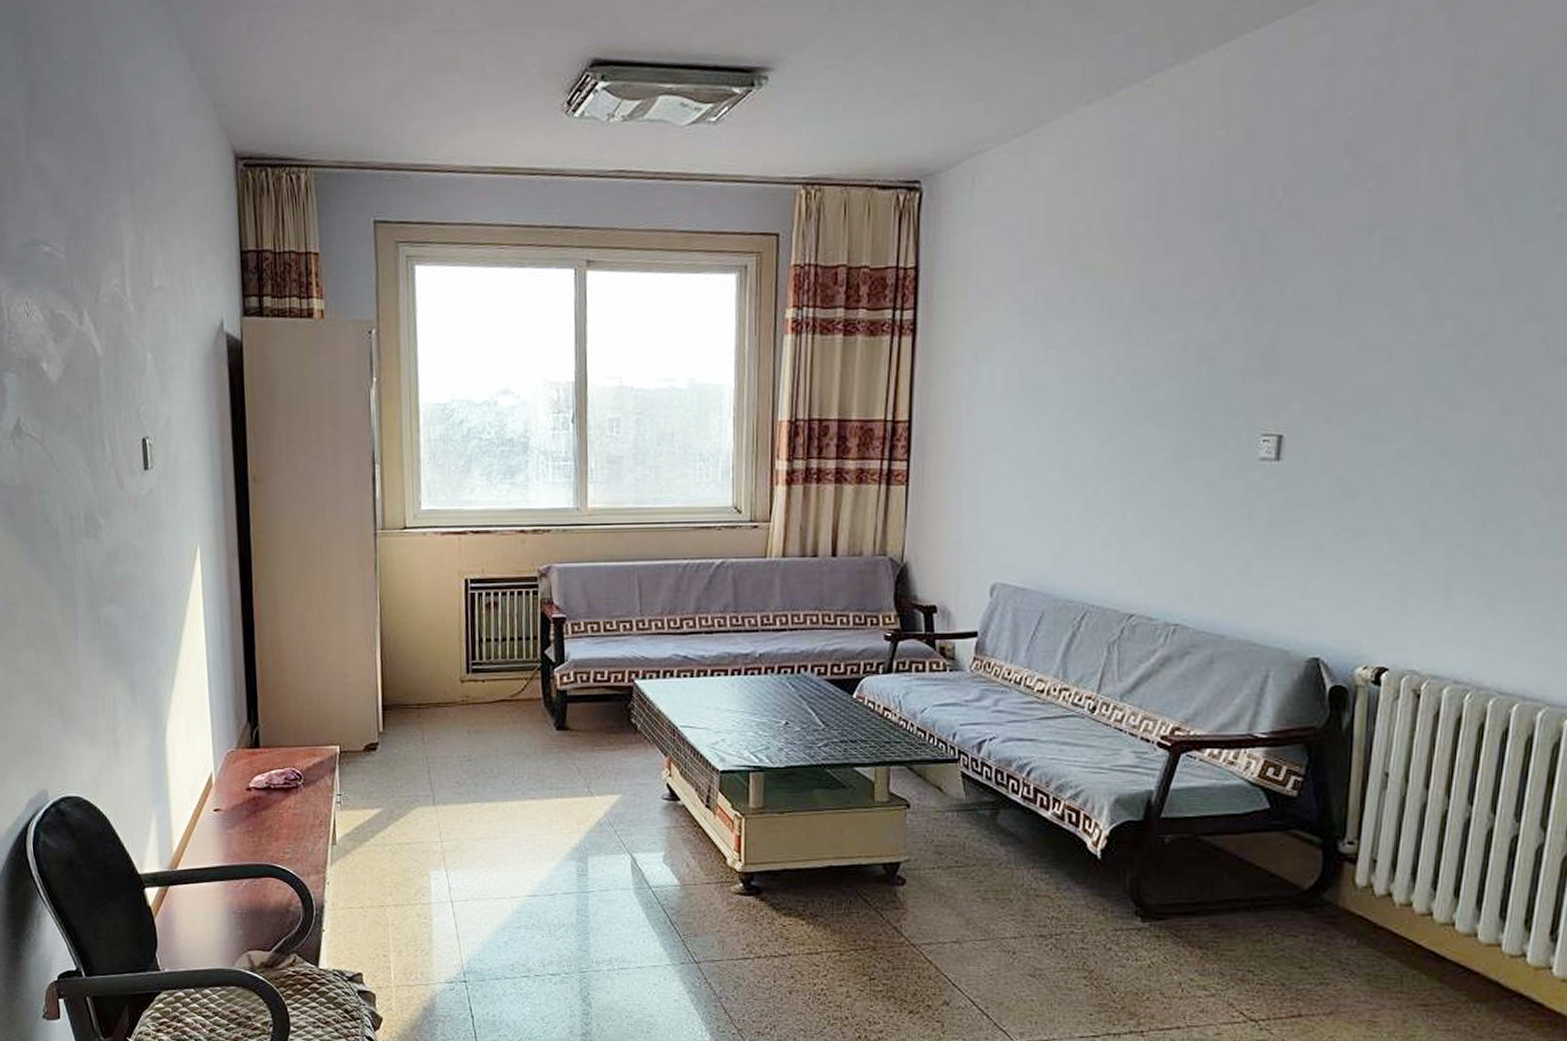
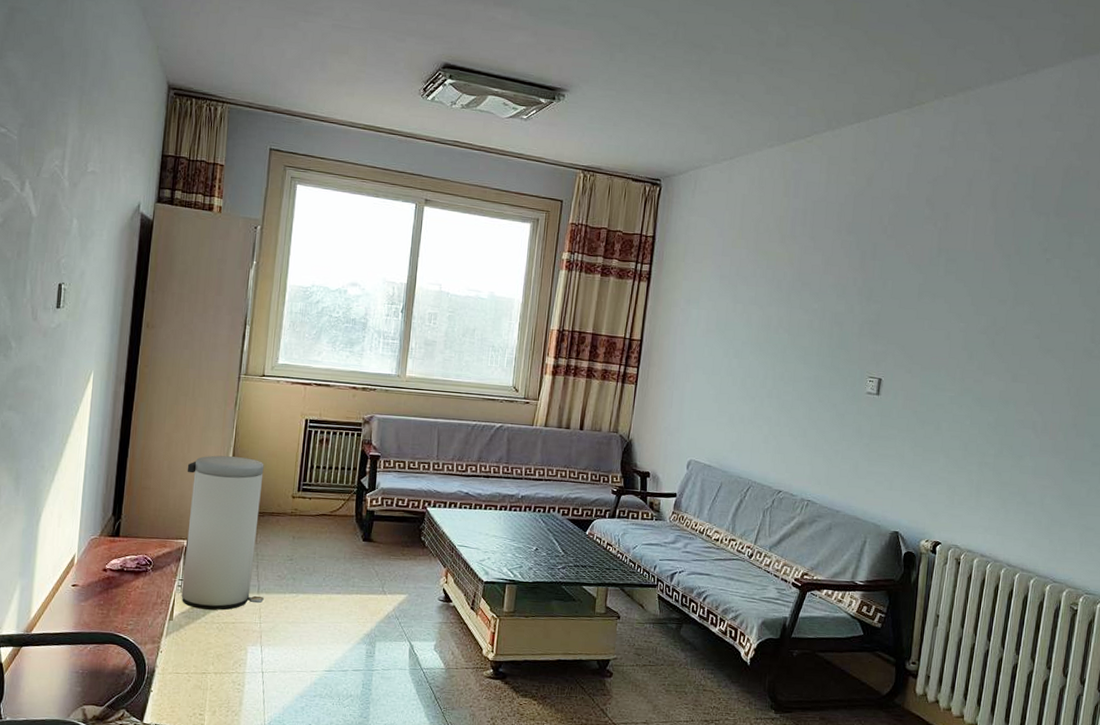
pedal bin: none [327,636,442,829] -> present [181,455,264,610]

